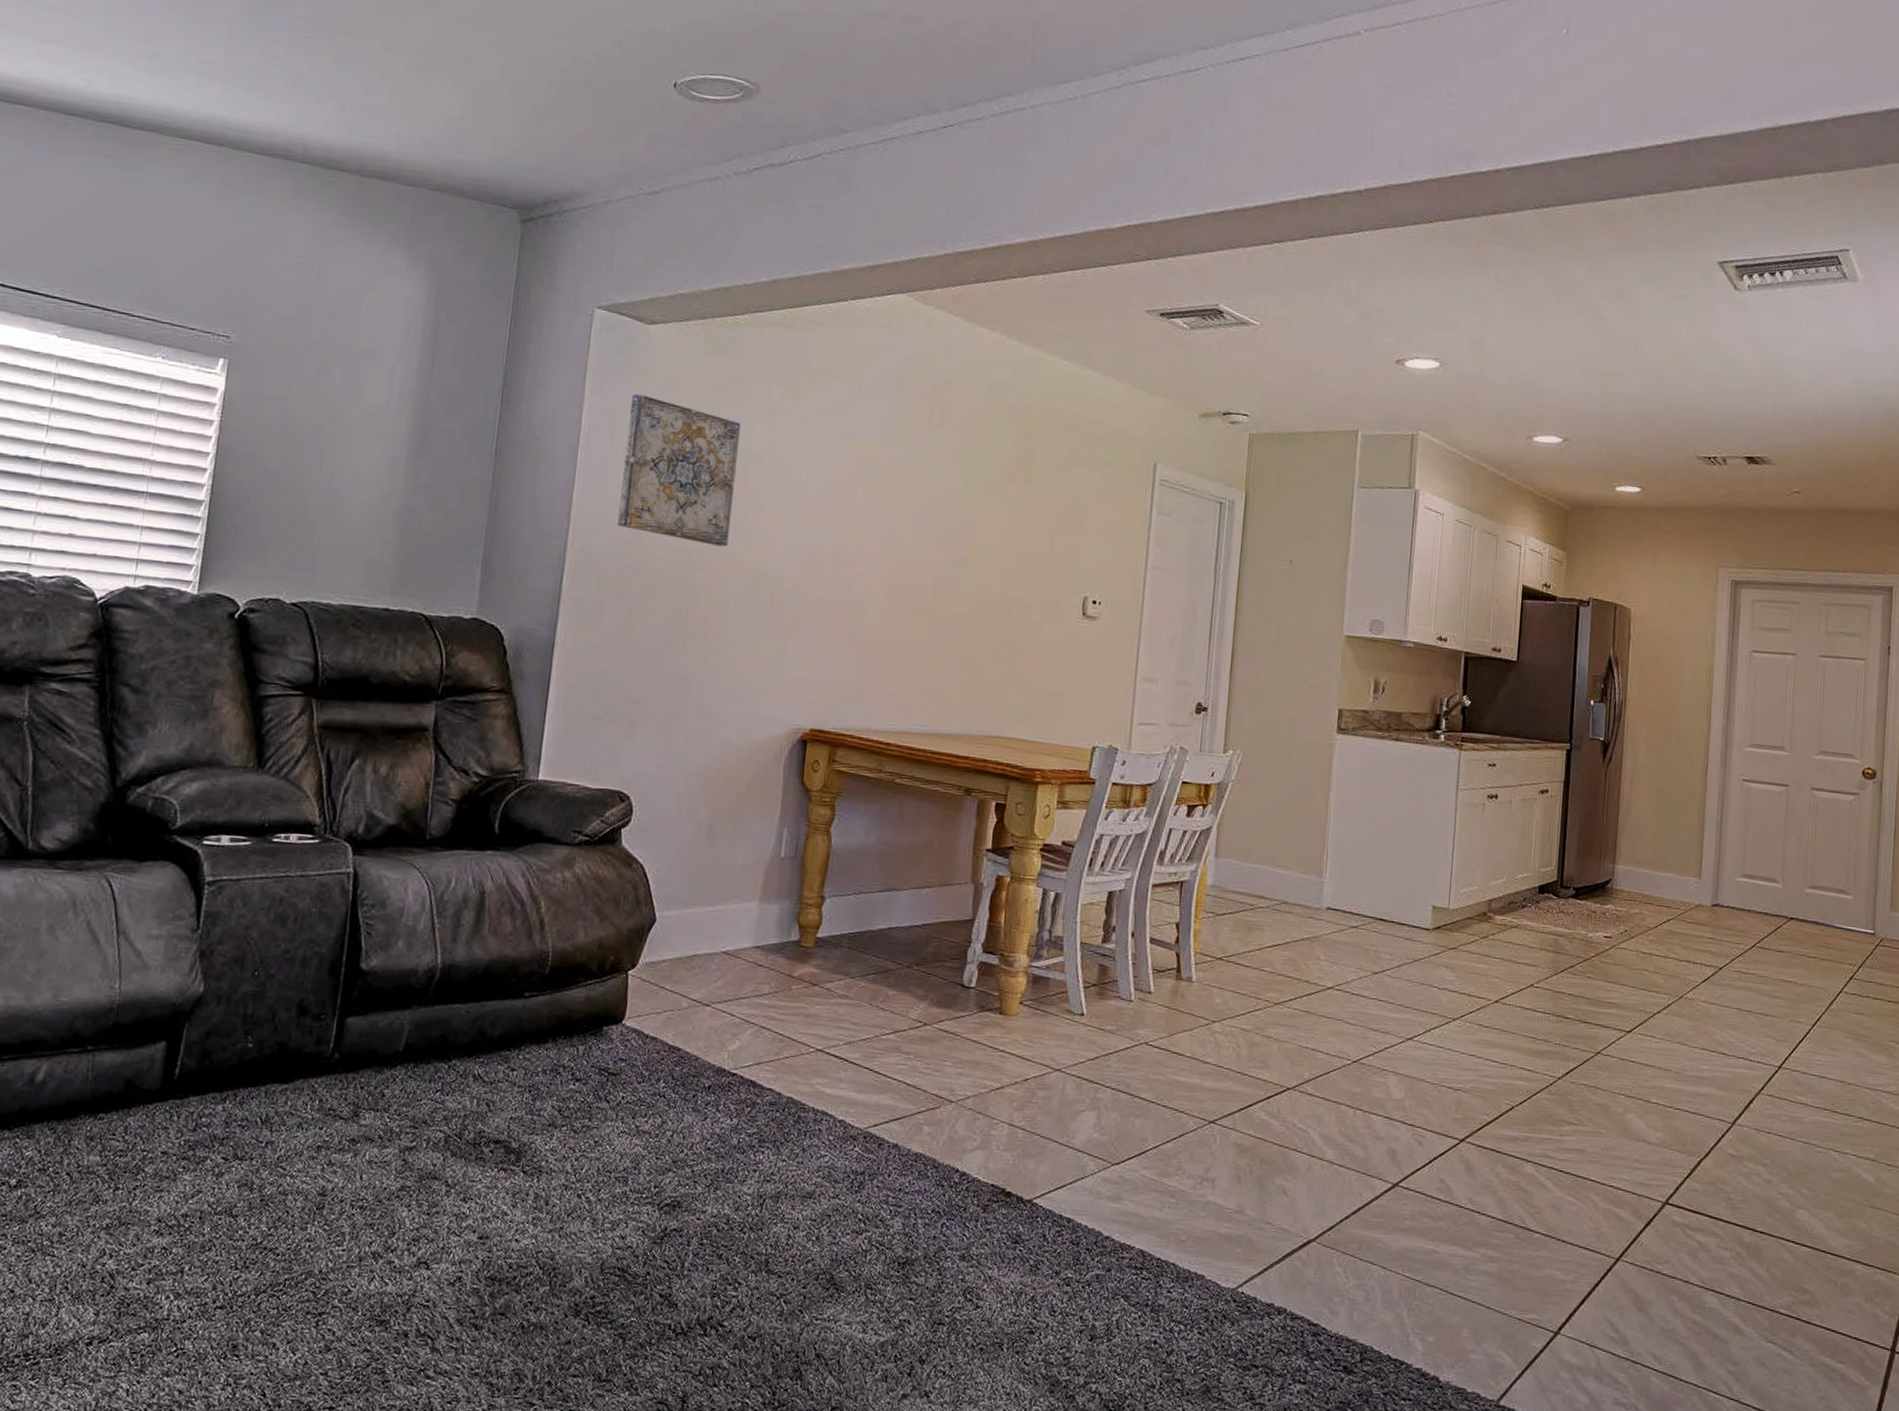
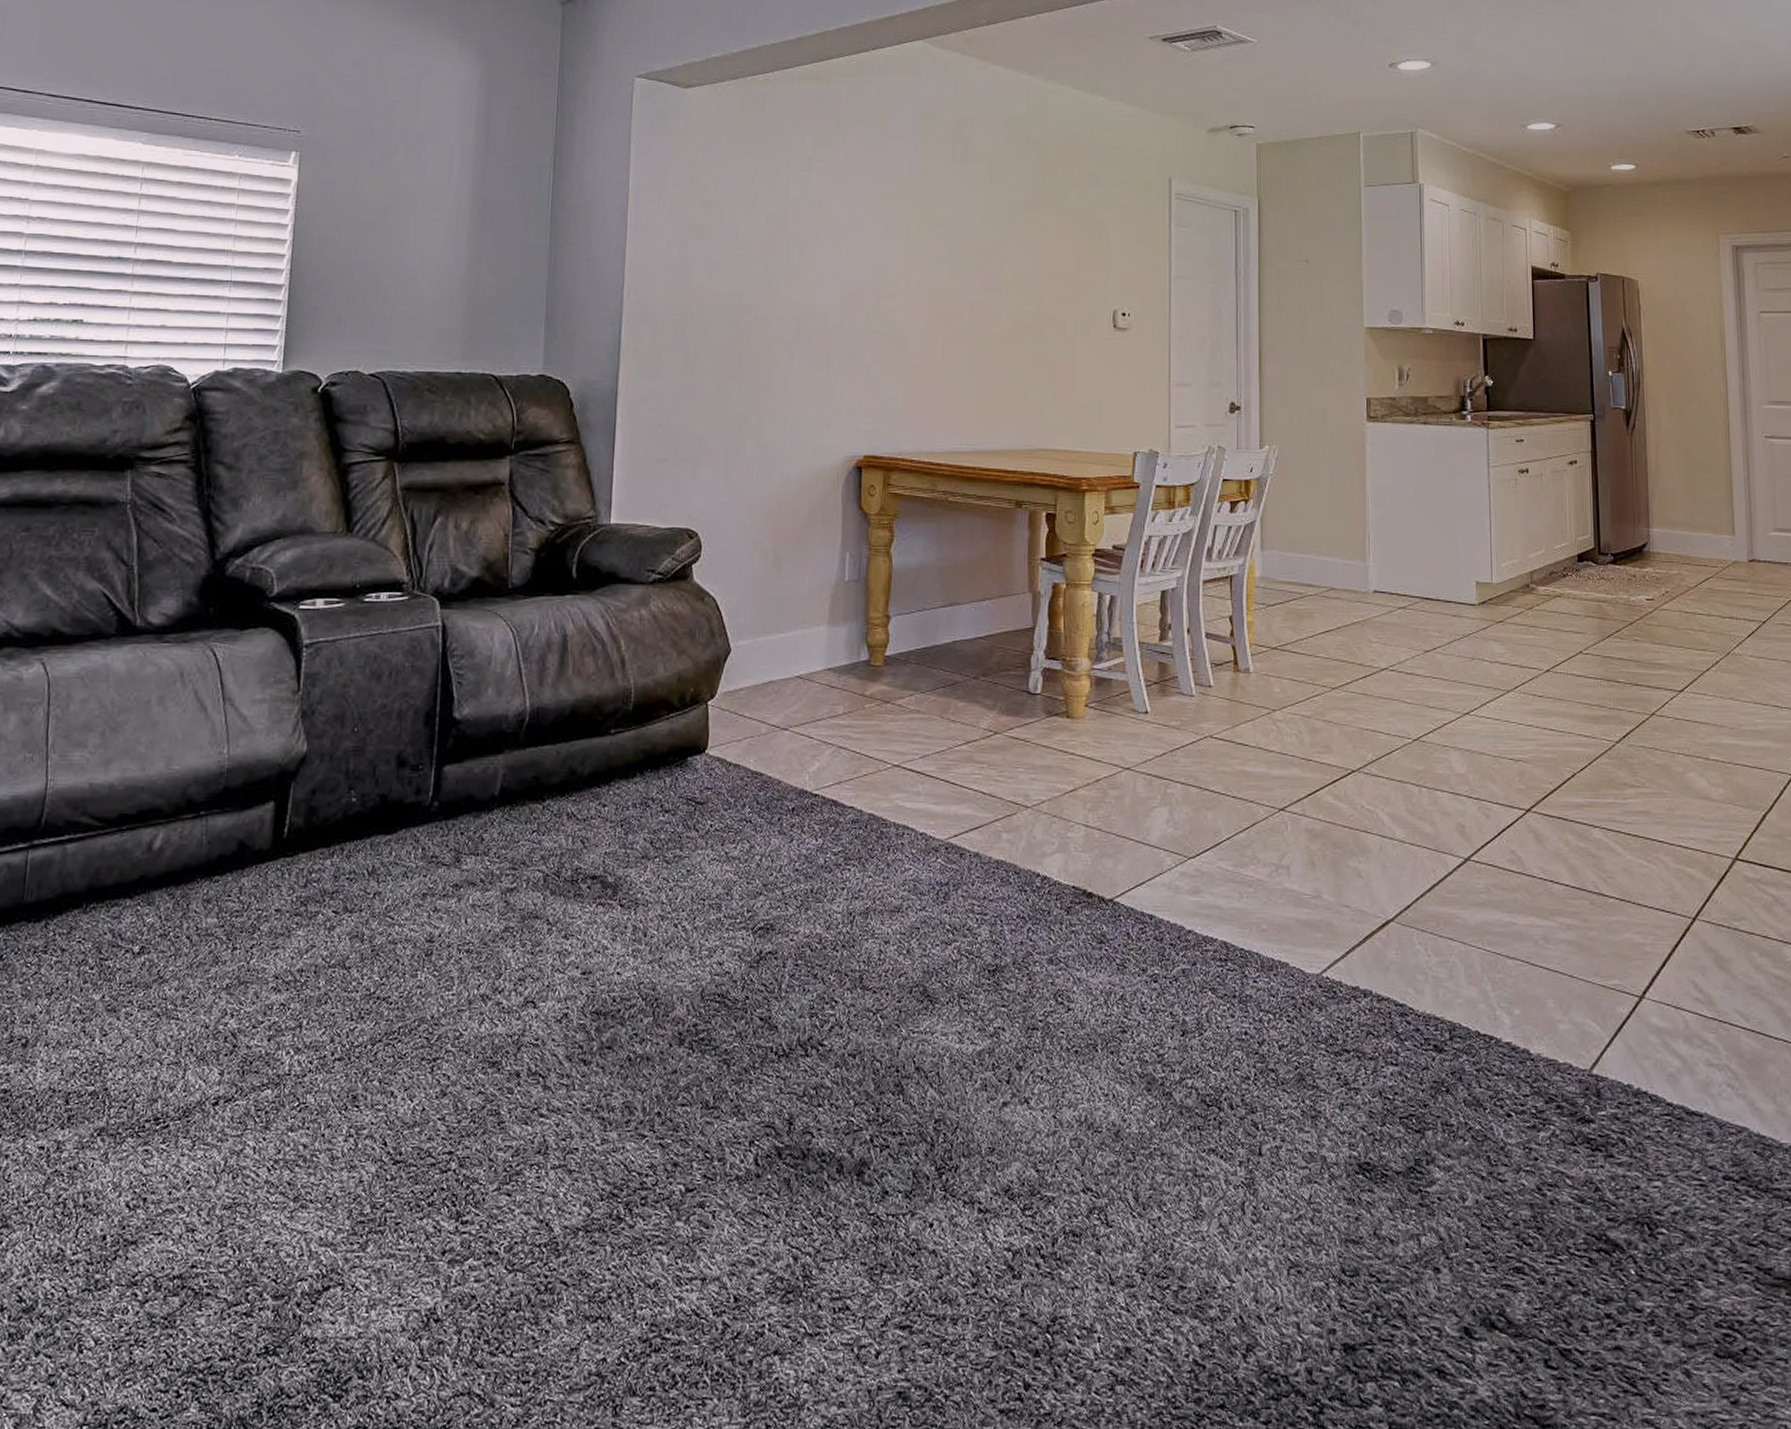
wall art: present [617,393,741,547] -> none [669,153,778,290]

